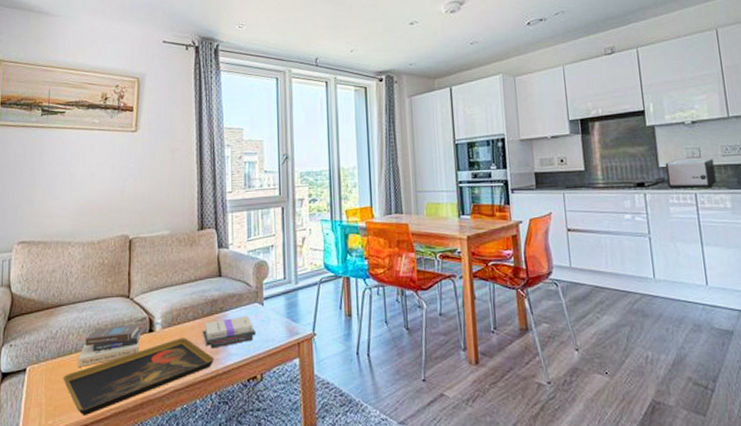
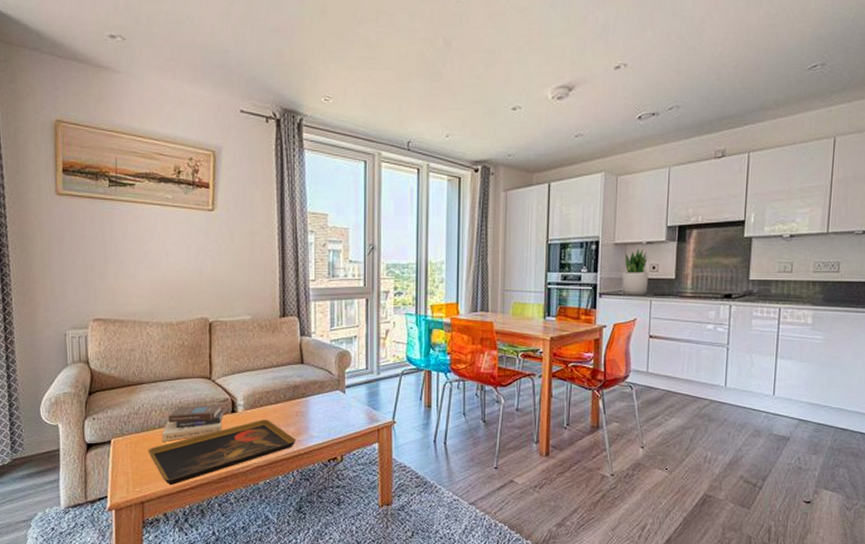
books: present [202,316,255,349] -> none [284,402,336,431]
planter: none [531,143,559,190] -> present [622,248,649,296]
toaster: present [665,159,717,189] -> none [754,274,805,303]

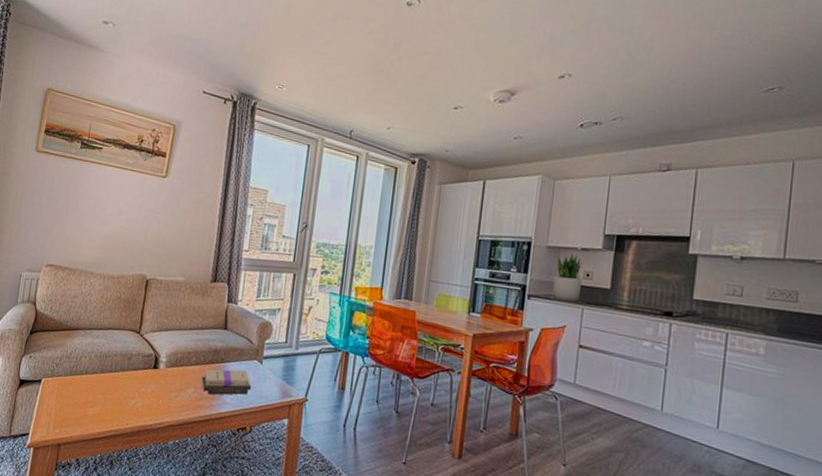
decorative tray: present [148,419,296,486] -> none [72,379,209,432]
books: present [161,404,224,442] -> none [86,355,147,389]
books: none [284,402,336,431] -> present [201,369,251,395]

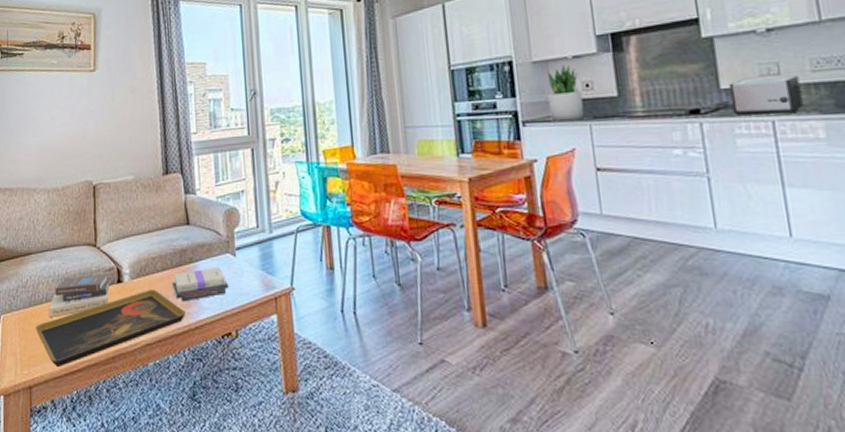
decorative tray: none [72,379,209,432] -> present [35,289,186,368]
books: none [86,355,147,389] -> present [48,273,110,318]
toaster: none [698,295,757,330] -> present [729,76,804,116]

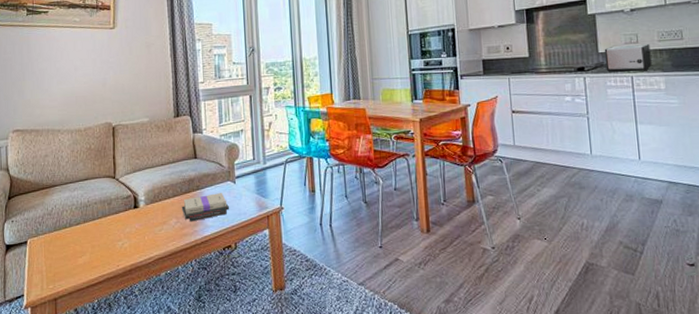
decorative tray: present [35,289,186,368] -> none [60,212,193,281]
books: present [48,273,110,318] -> none [72,201,127,240]
planter: present [547,65,585,122] -> none [479,32,505,76]

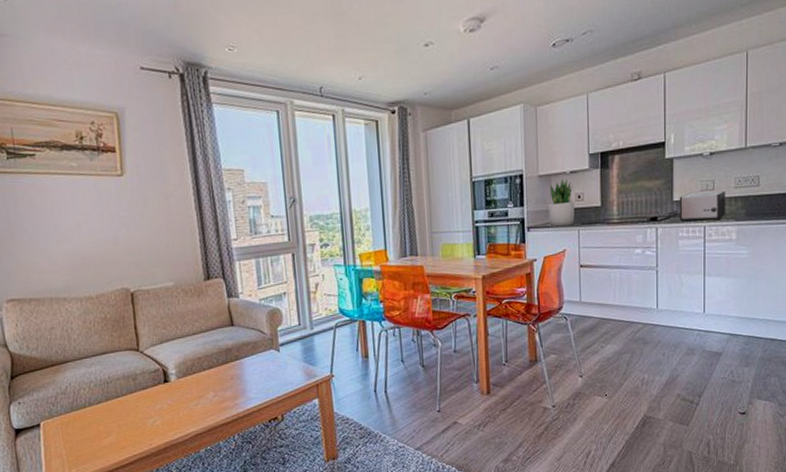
books: present [181,193,229,222] -> none [219,362,273,395]
planter: none [479,32,505,76] -> present [548,178,575,227]

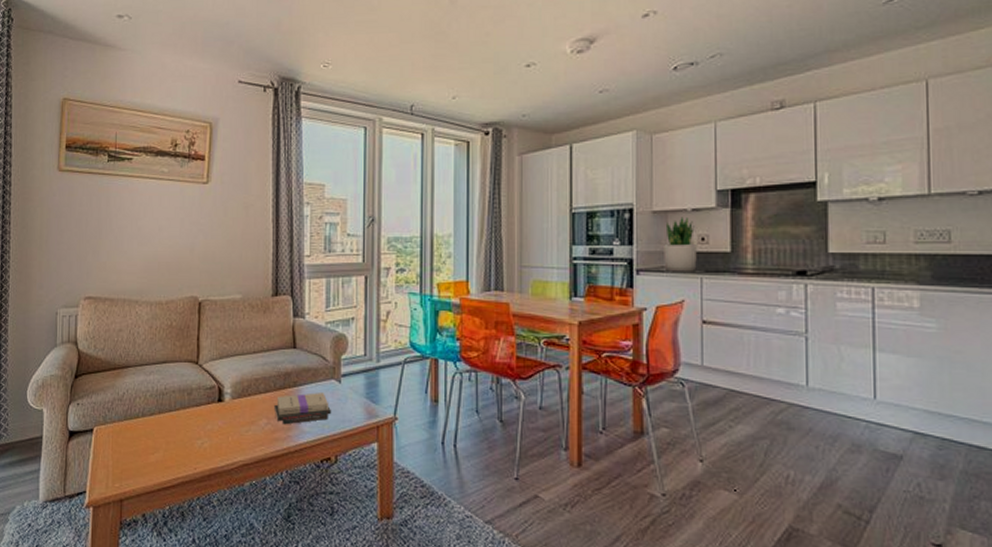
books: none [219,362,273,395] -> present [273,392,331,425]
toaster: present [679,191,727,222] -> none [836,246,904,282]

